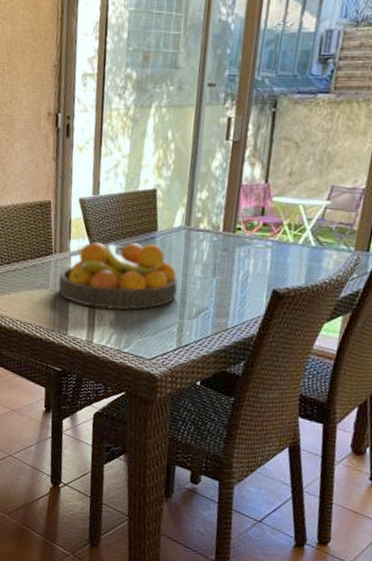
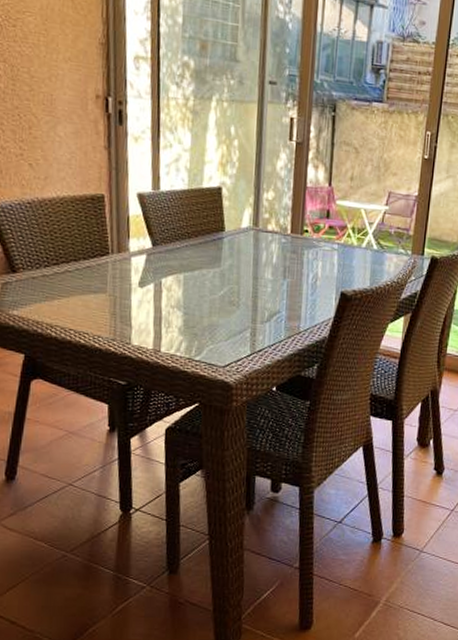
fruit bowl: present [58,242,178,310] -> none [117,242,249,316]

